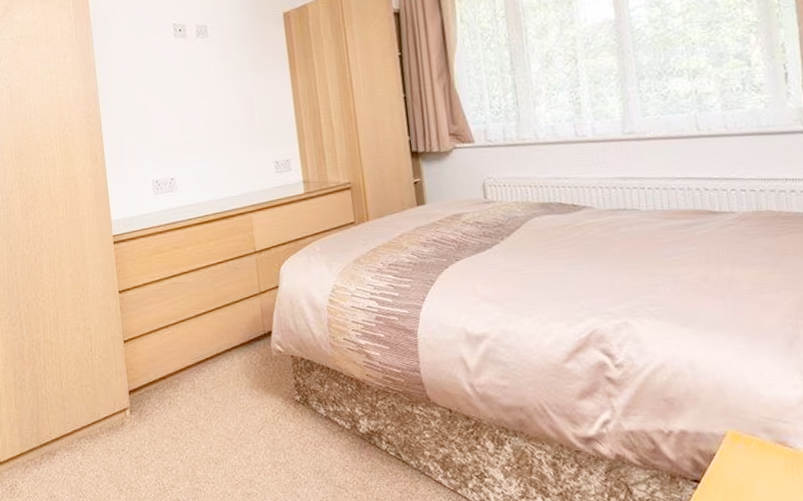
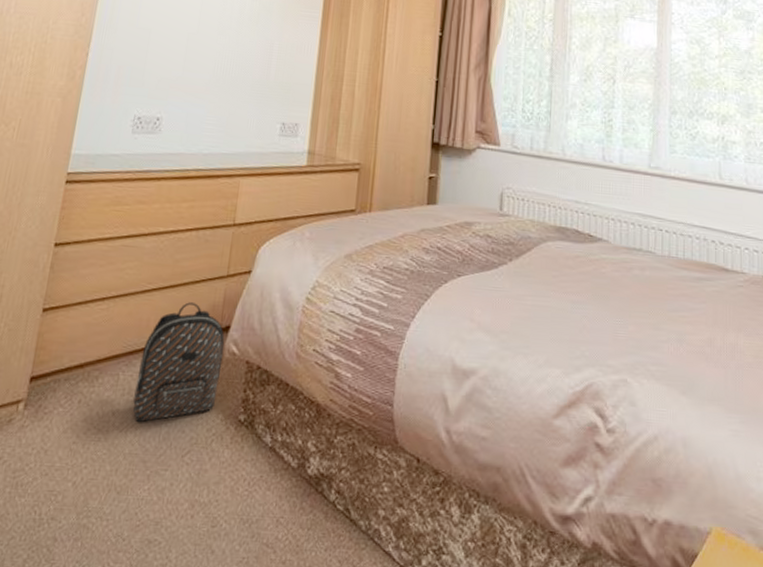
backpack: none [207,318,274,413] -> present [133,302,225,423]

